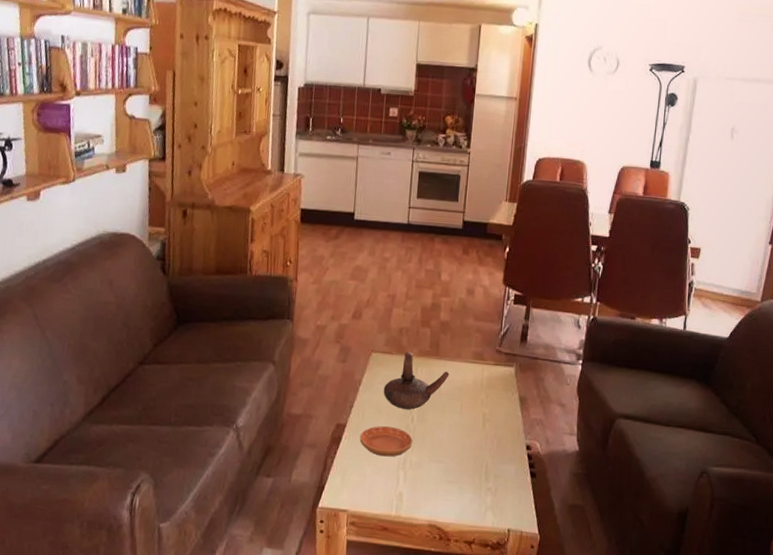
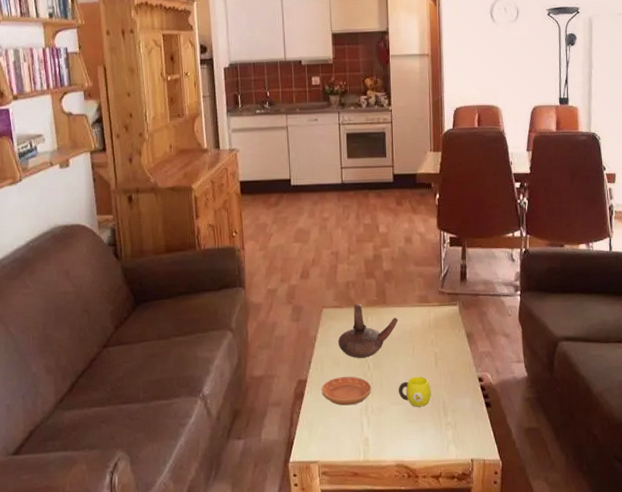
cup: none [440,435,475,468] -> present [398,376,432,407]

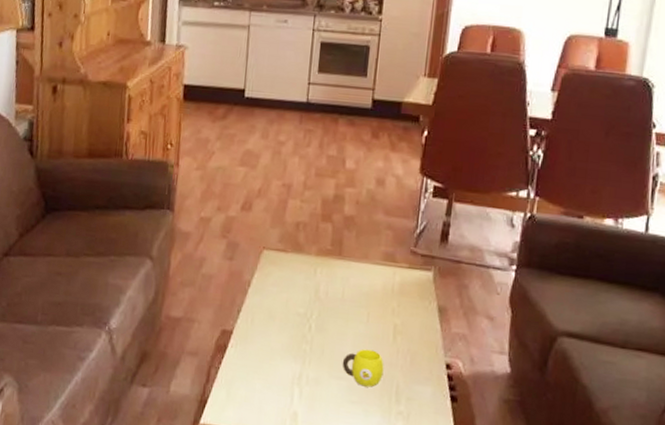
saucer: present [321,376,372,406] -> none [248,334,311,370]
teapot: present [338,303,398,358] -> none [276,250,354,317]

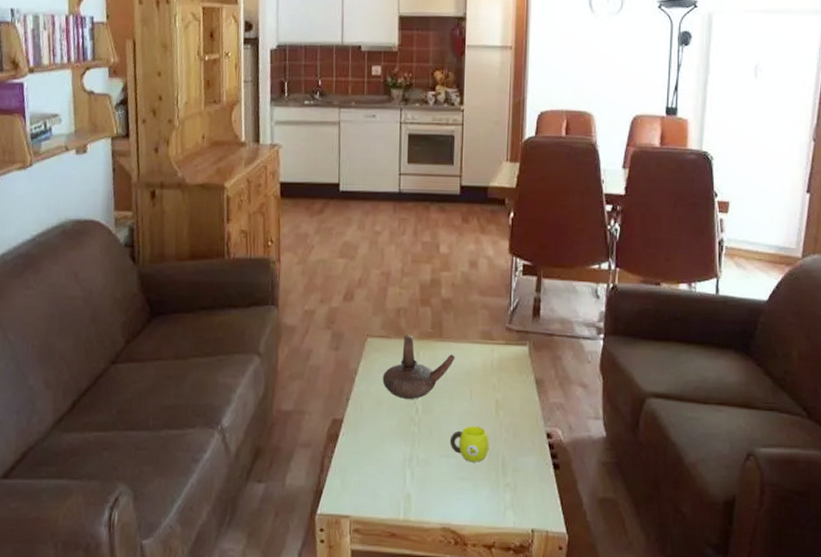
teapot: none [276,250,354,317] -> present [382,335,455,399]

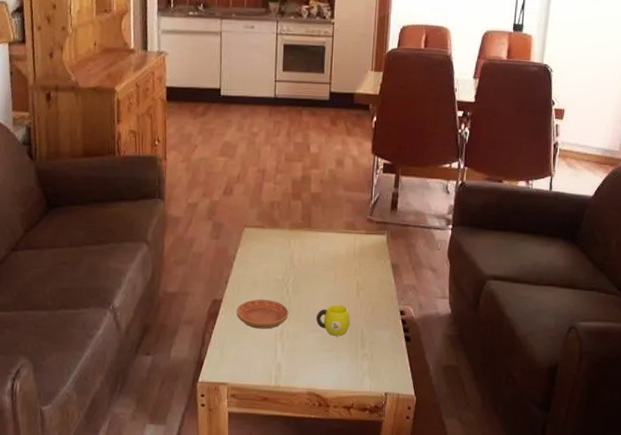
saucer: none [359,419,419,454] -> present [236,299,289,329]
teapot: present [382,335,455,399] -> none [257,225,322,282]

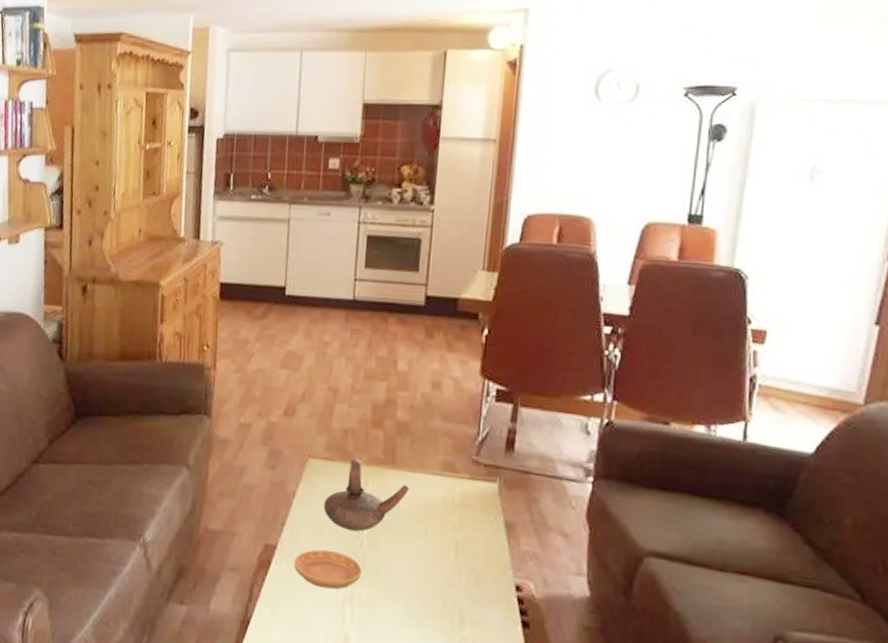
teapot: none [257,225,322,282] -> present [323,458,410,531]
cup: present [316,305,350,336] -> none [398,567,445,610]

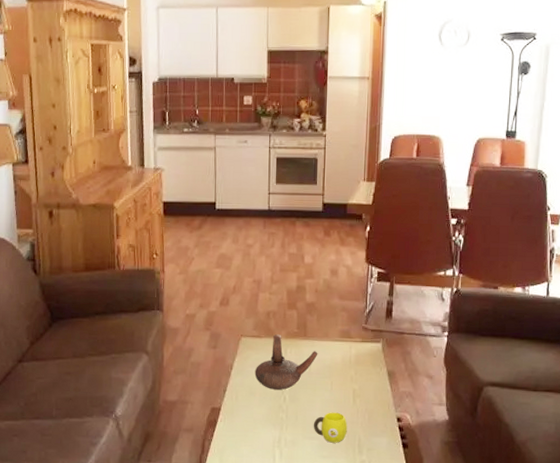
saucer: present [293,549,363,589] -> none [235,407,287,437]
cup: none [398,567,445,610] -> present [313,412,347,443]

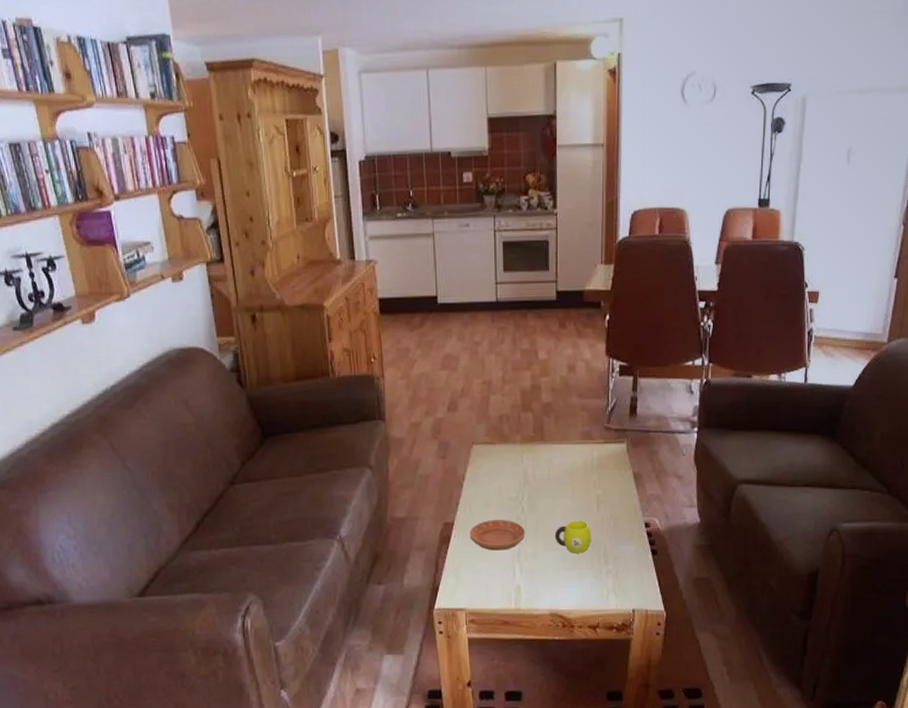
saucer: none [235,407,287,437] -> present [469,519,526,551]
teapot: present [254,334,318,390] -> none [489,440,557,500]

